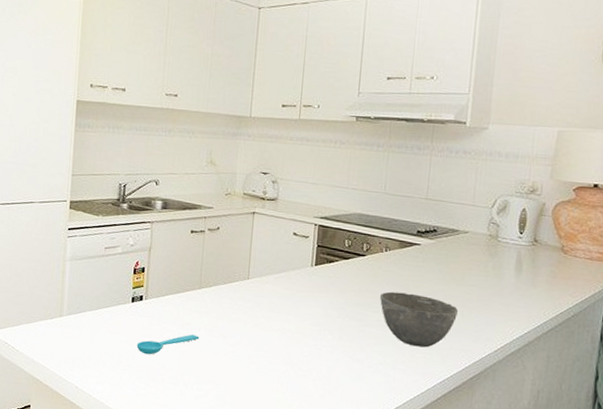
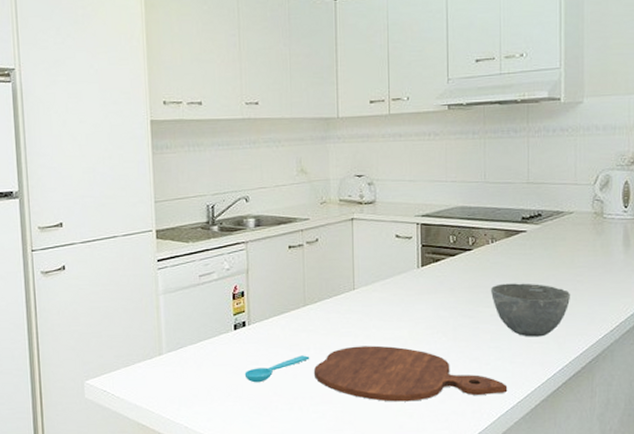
cutting board: none [202,332,388,397] -> present [314,345,508,402]

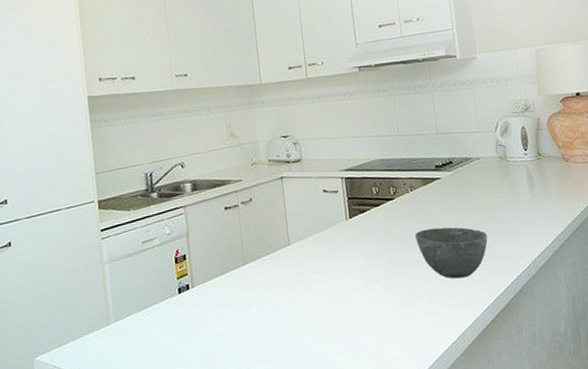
spoon: present [244,355,310,383] -> none [191,313,253,346]
cutting board: present [314,345,508,402] -> none [258,298,442,354]

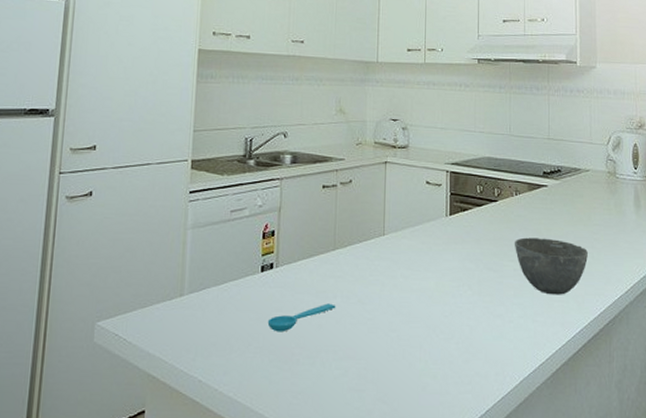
spoon: none [191,313,253,346] -> present [267,303,336,332]

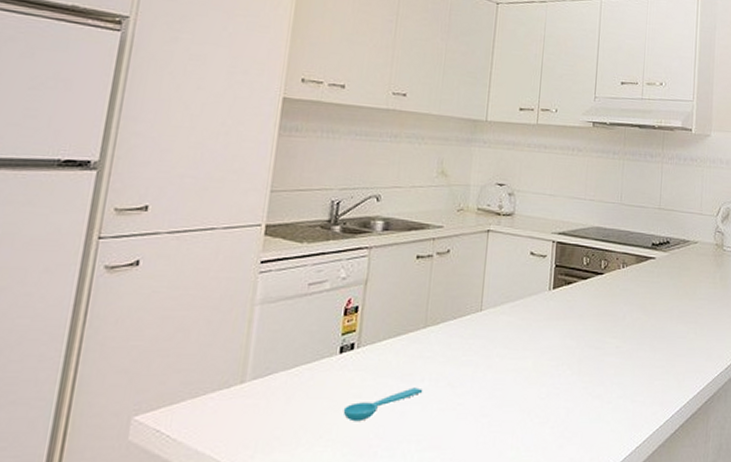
bowl: present [514,237,588,295] -> none [617,312,691,373]

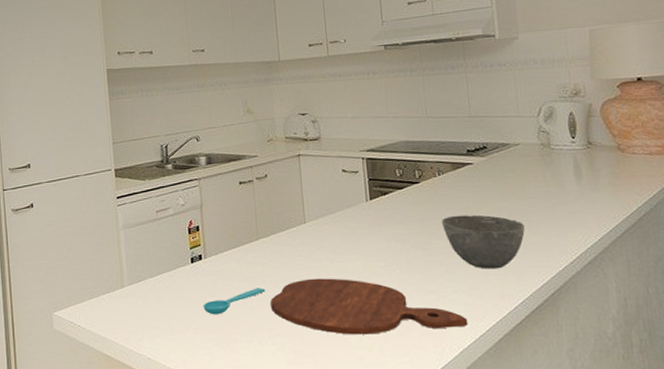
cutting board: none [425,378,627,447] -> present [270,278,468,335]
bowl: none [617,312,691,373] -> present [441,214,525,269]

